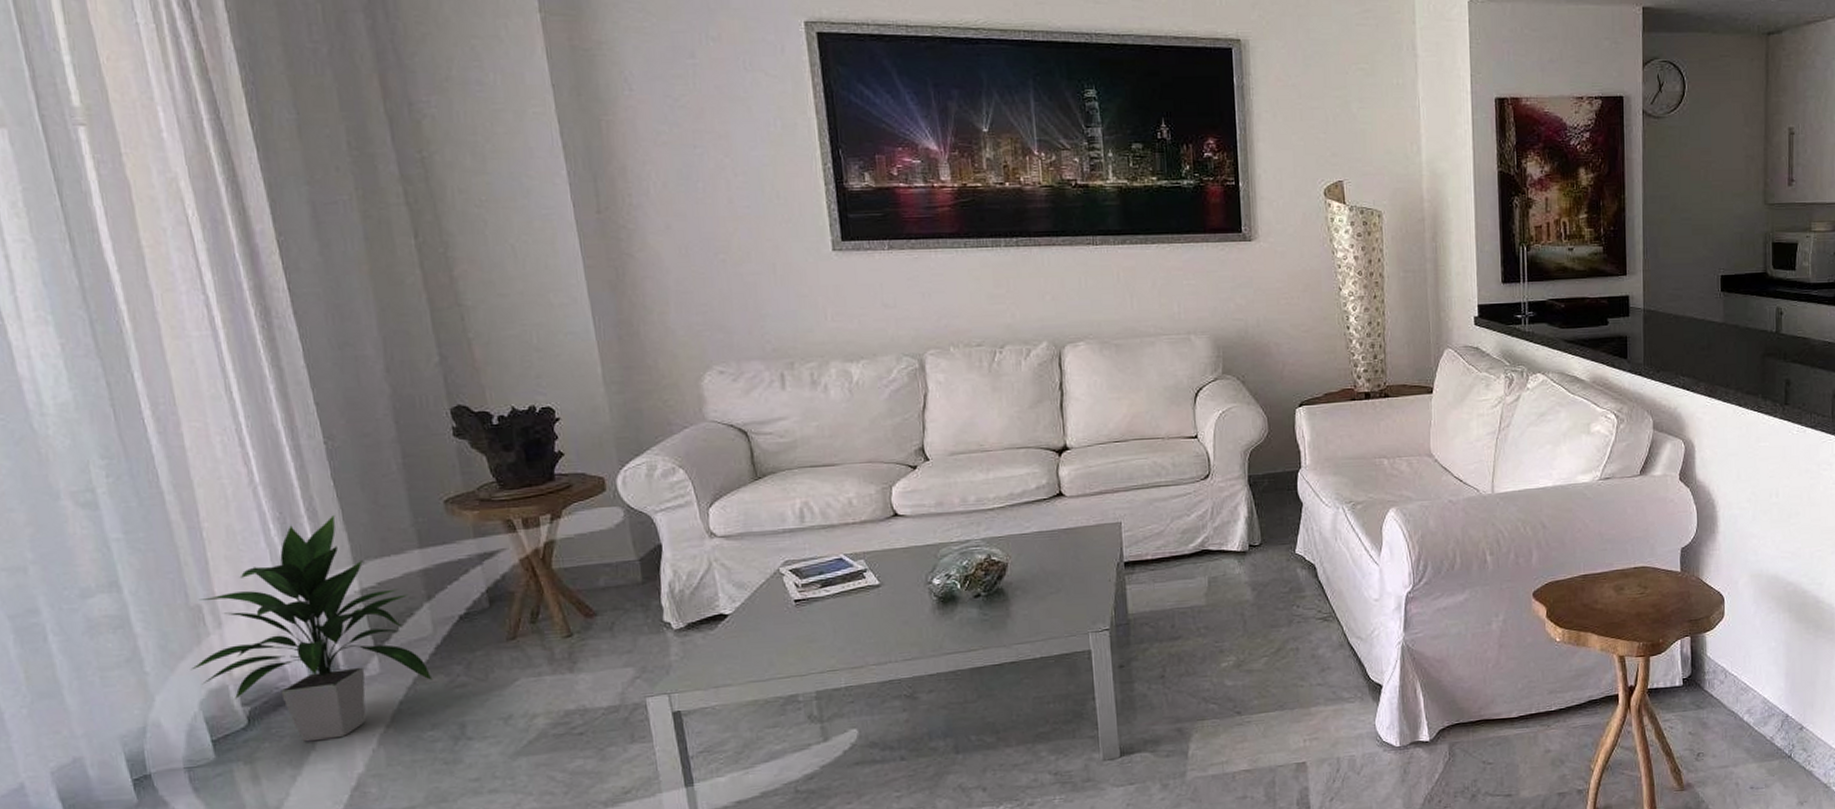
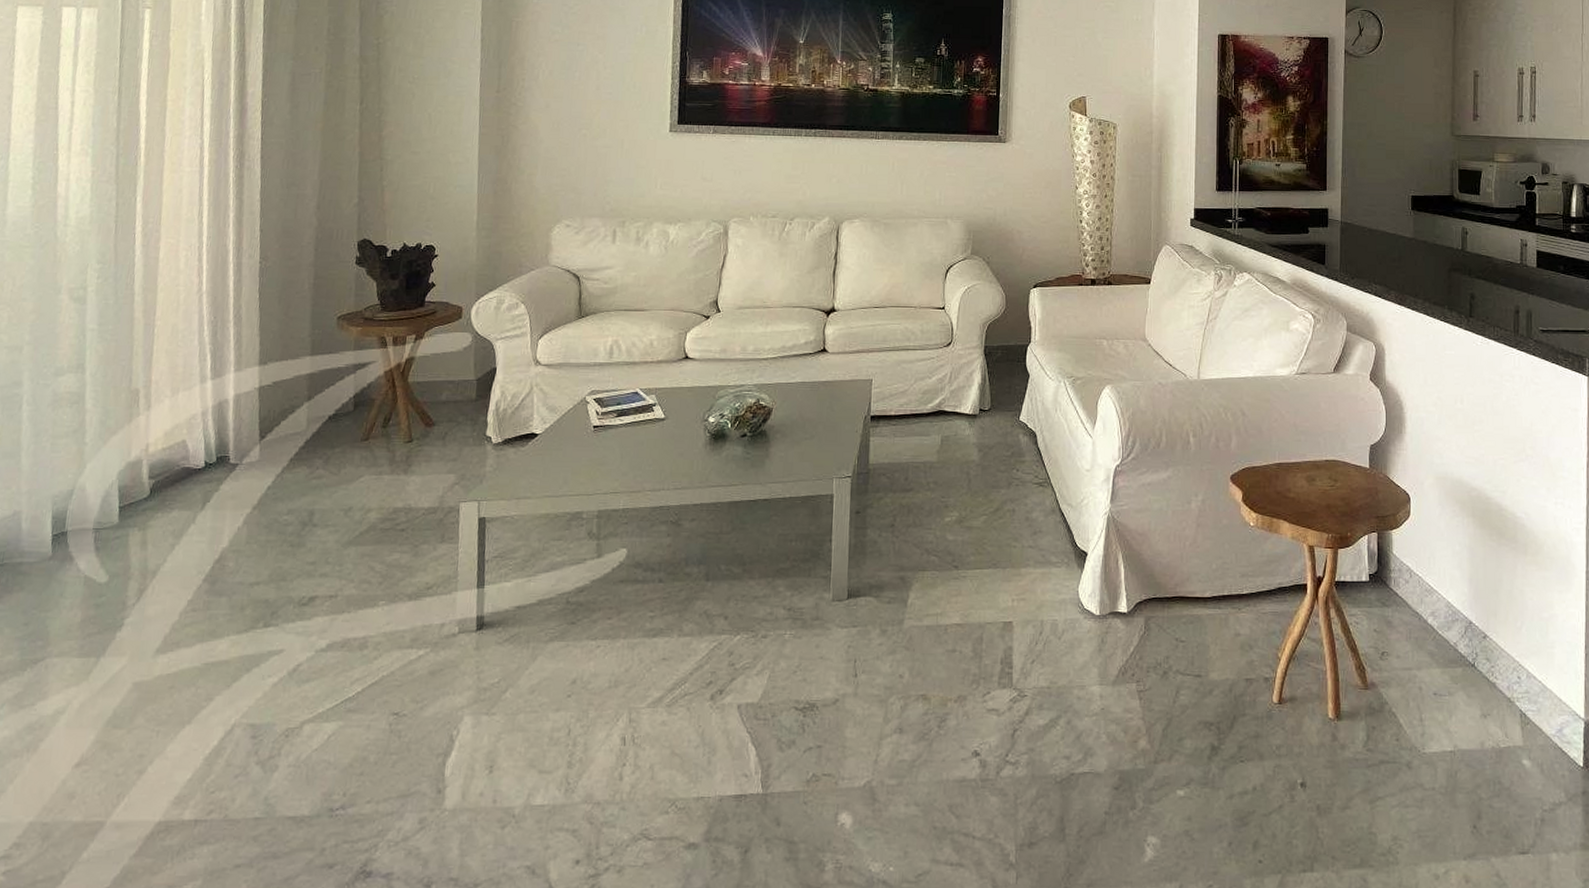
indoor plant: present [190,515,433,742] -> none [118,323,298,516]

